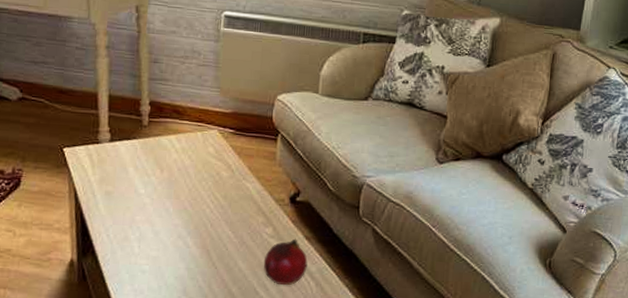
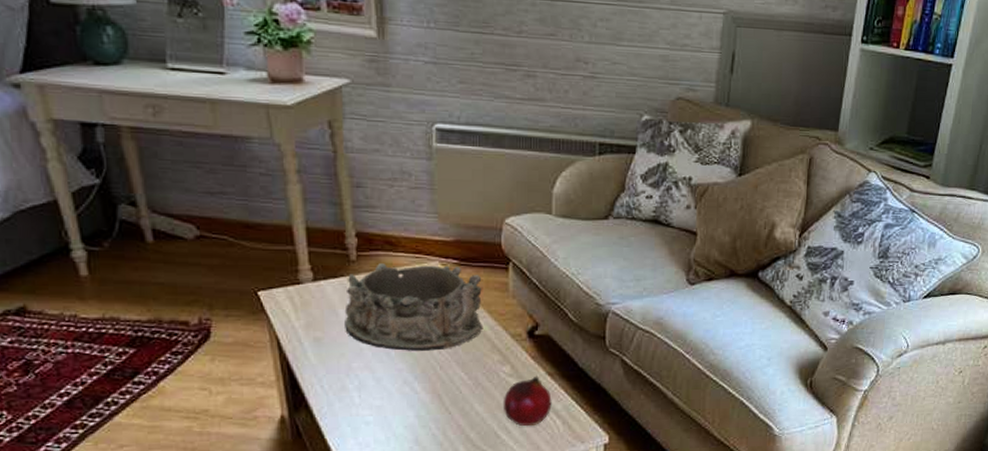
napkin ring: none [132,129,253,210] -> present [345,263,482,351]

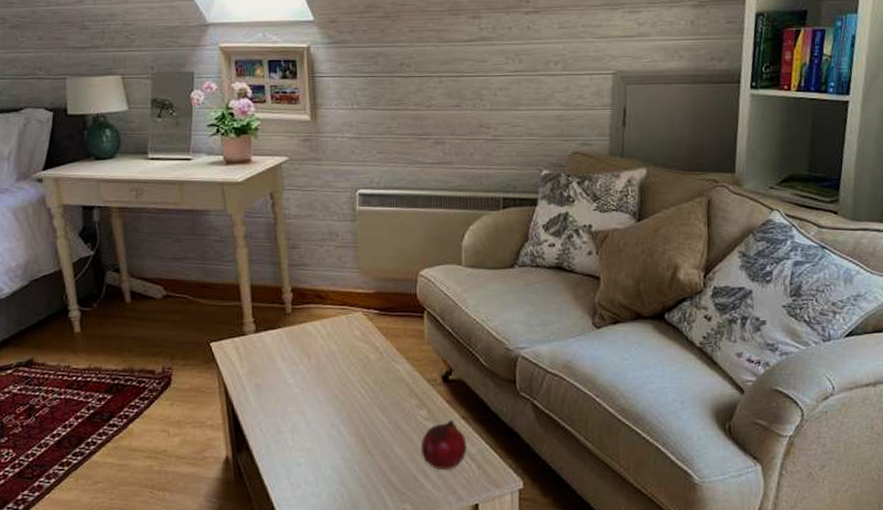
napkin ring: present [345,263,482,351] -> none [281,315,401,396]

